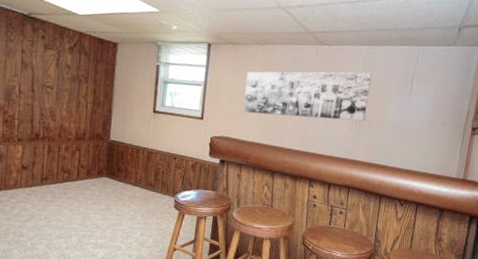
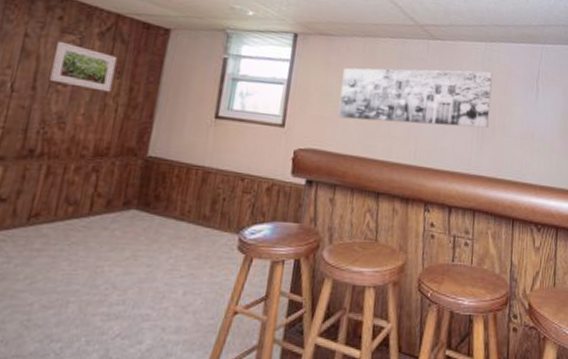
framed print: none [42,55,84,93] -> present [50,41,118,92]

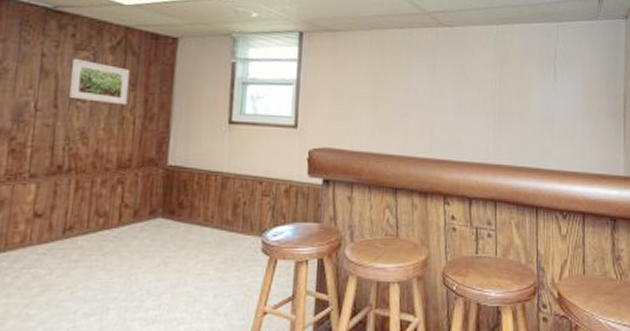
wall art: present [337,68,493,129] -> none [349,55,506,116]

